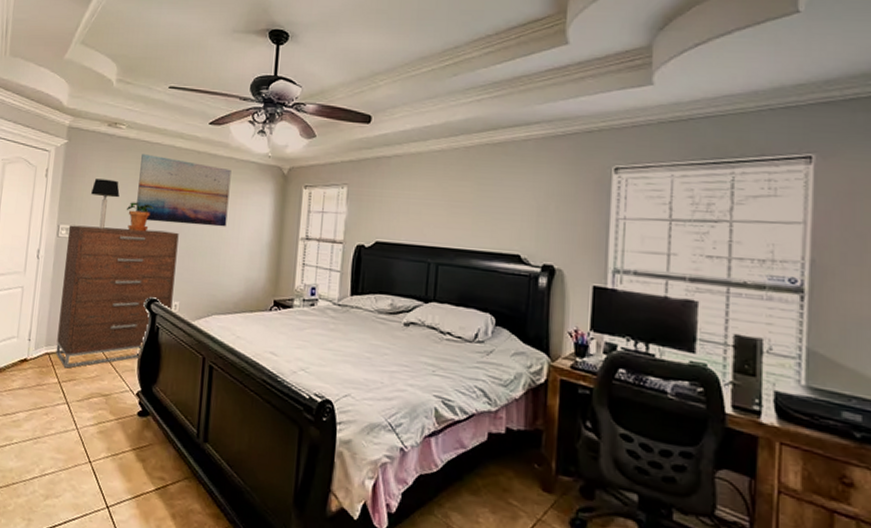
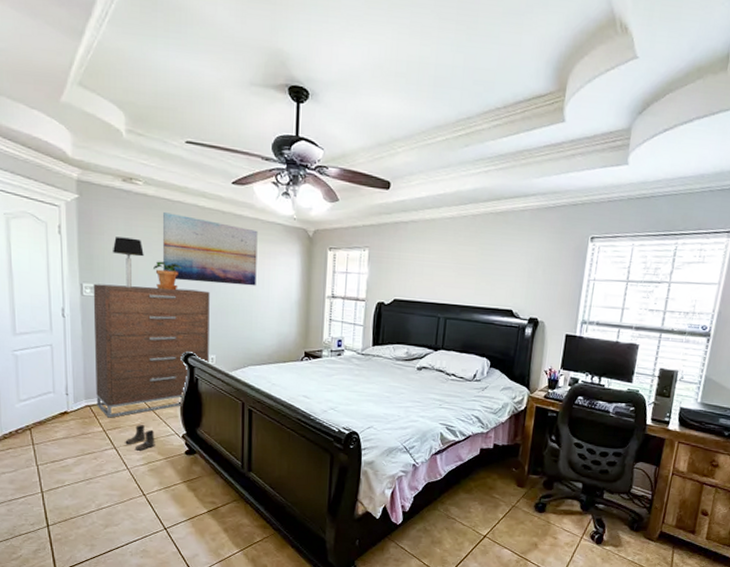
boots: none [78,377,109,409] -> present [125,425,155,451]

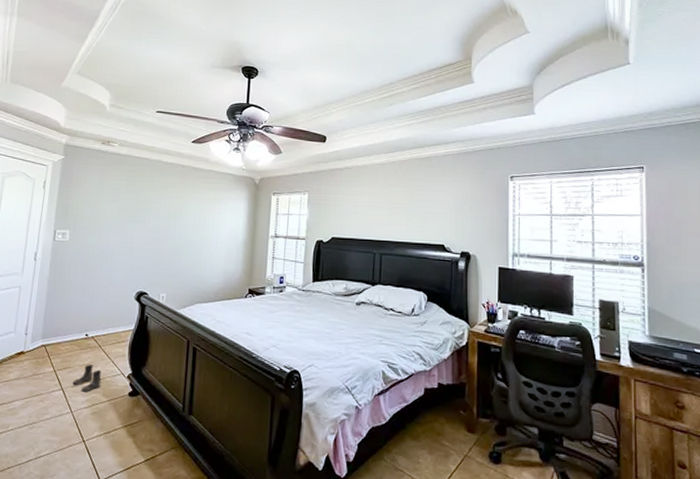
dresser: present [93,283,210,418] -> none [51,230,166,358]
table lamp: present [113,237,144,288] -> none [86,189,112,233]
potted plant: present [154,261,183,291] -> none [119,209,144,235]
wall art: present [163,212,258,286] -> none [127,168,211,229]

